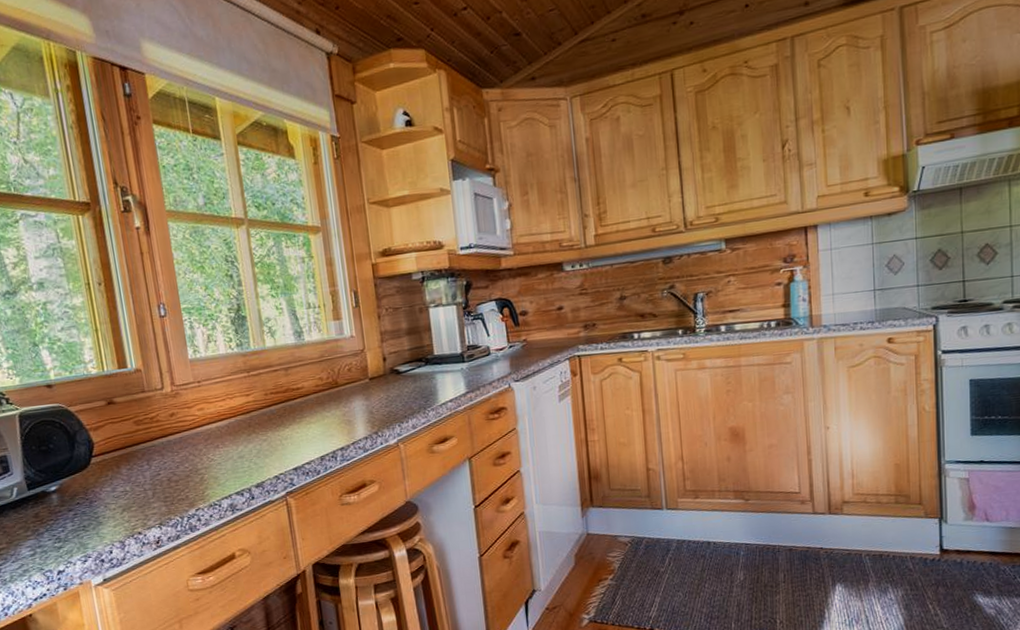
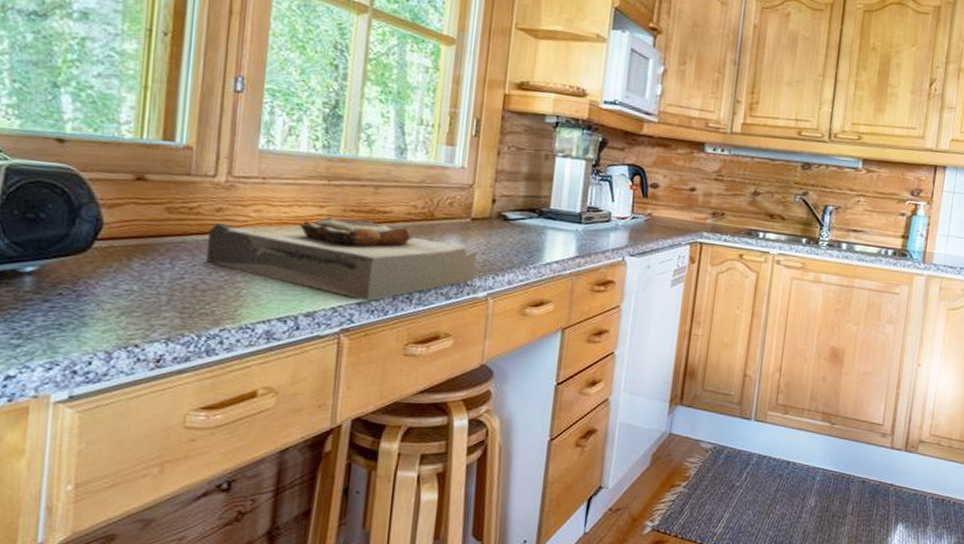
toast: none [169,398,384,466] -> present [205,216,477,301]

